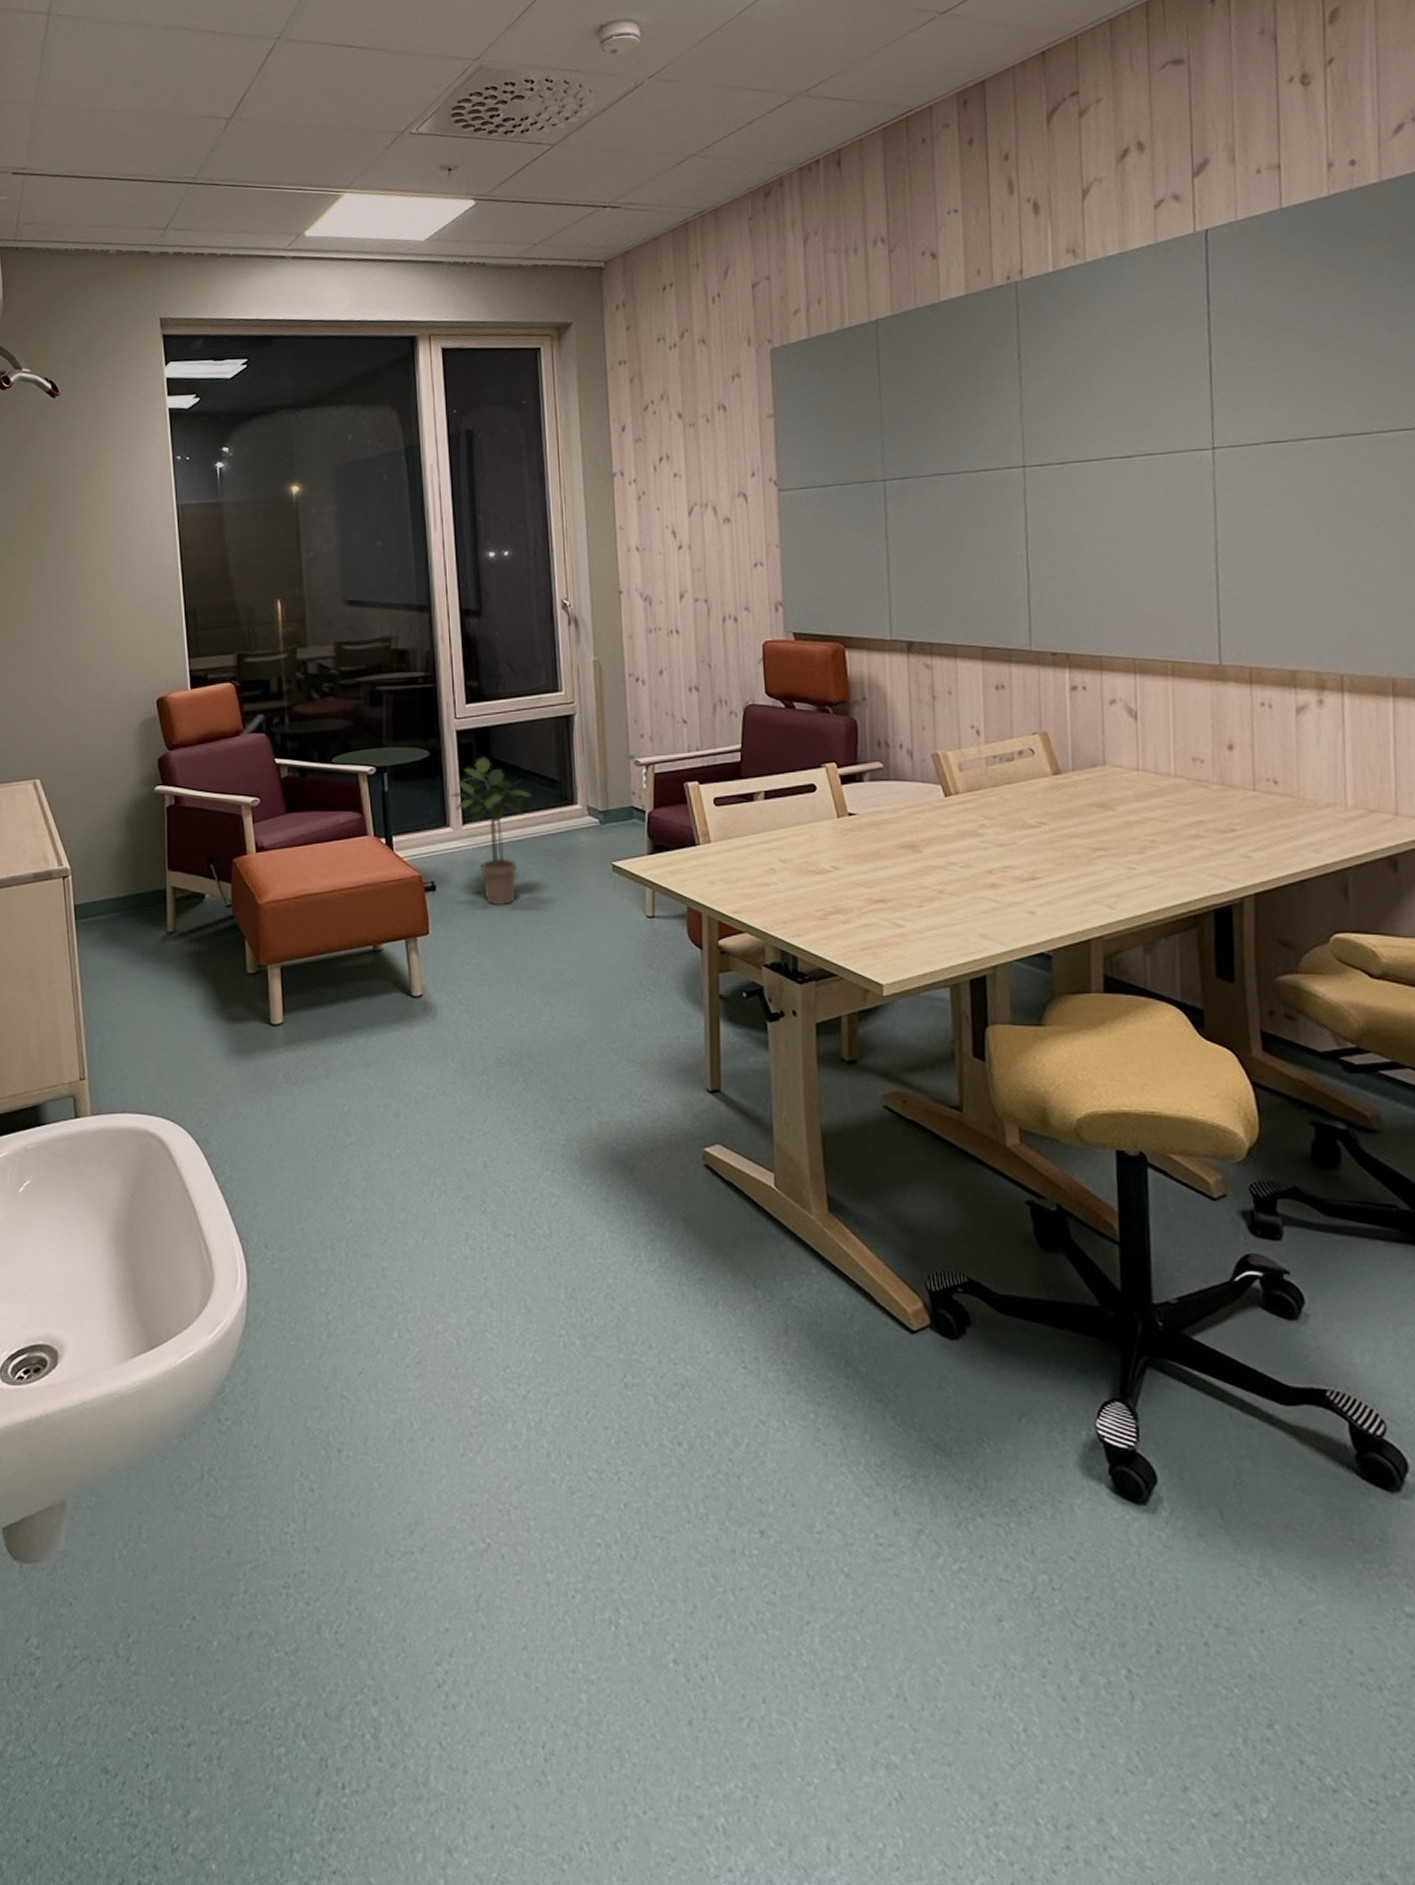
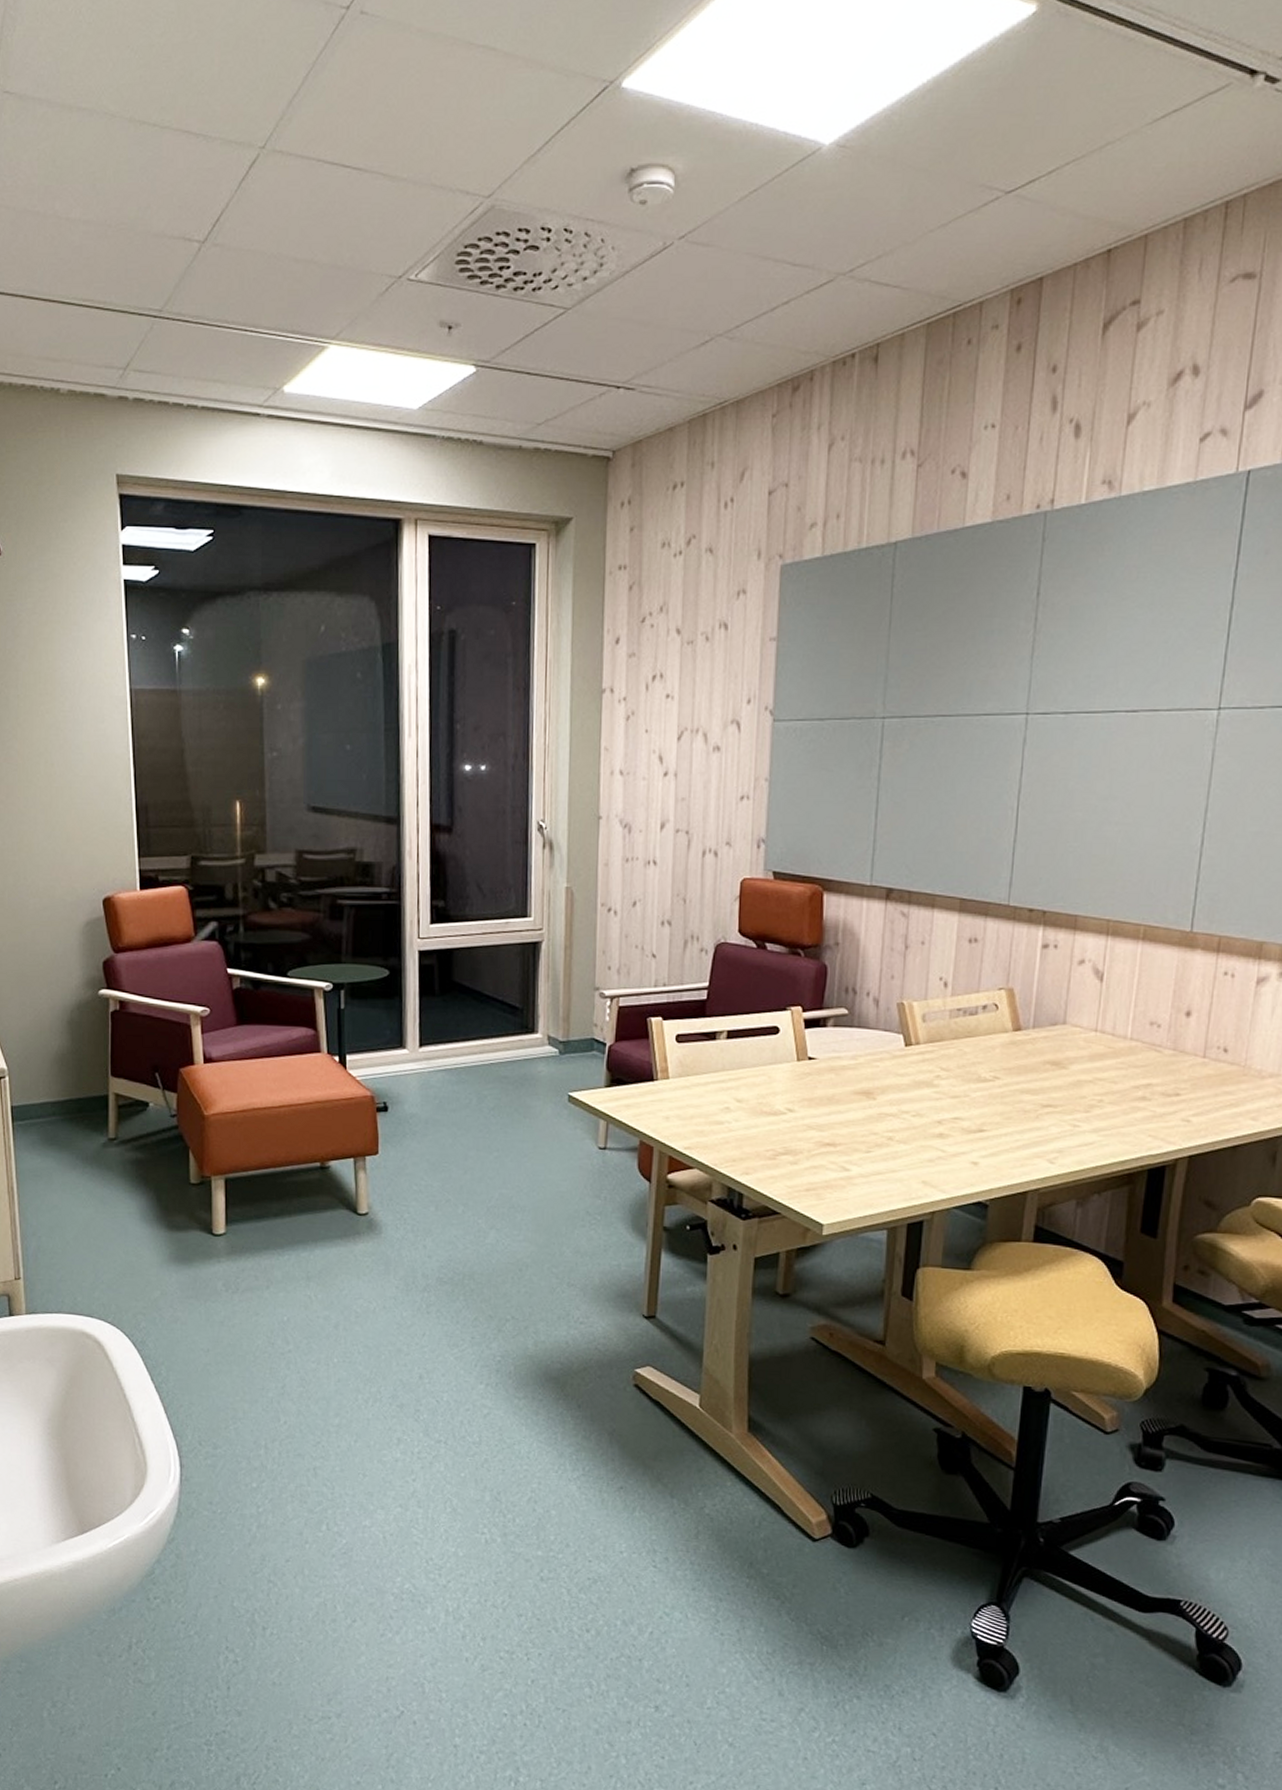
potted plant: present [448,757,533,906] -> none [406,980,493,1130]

